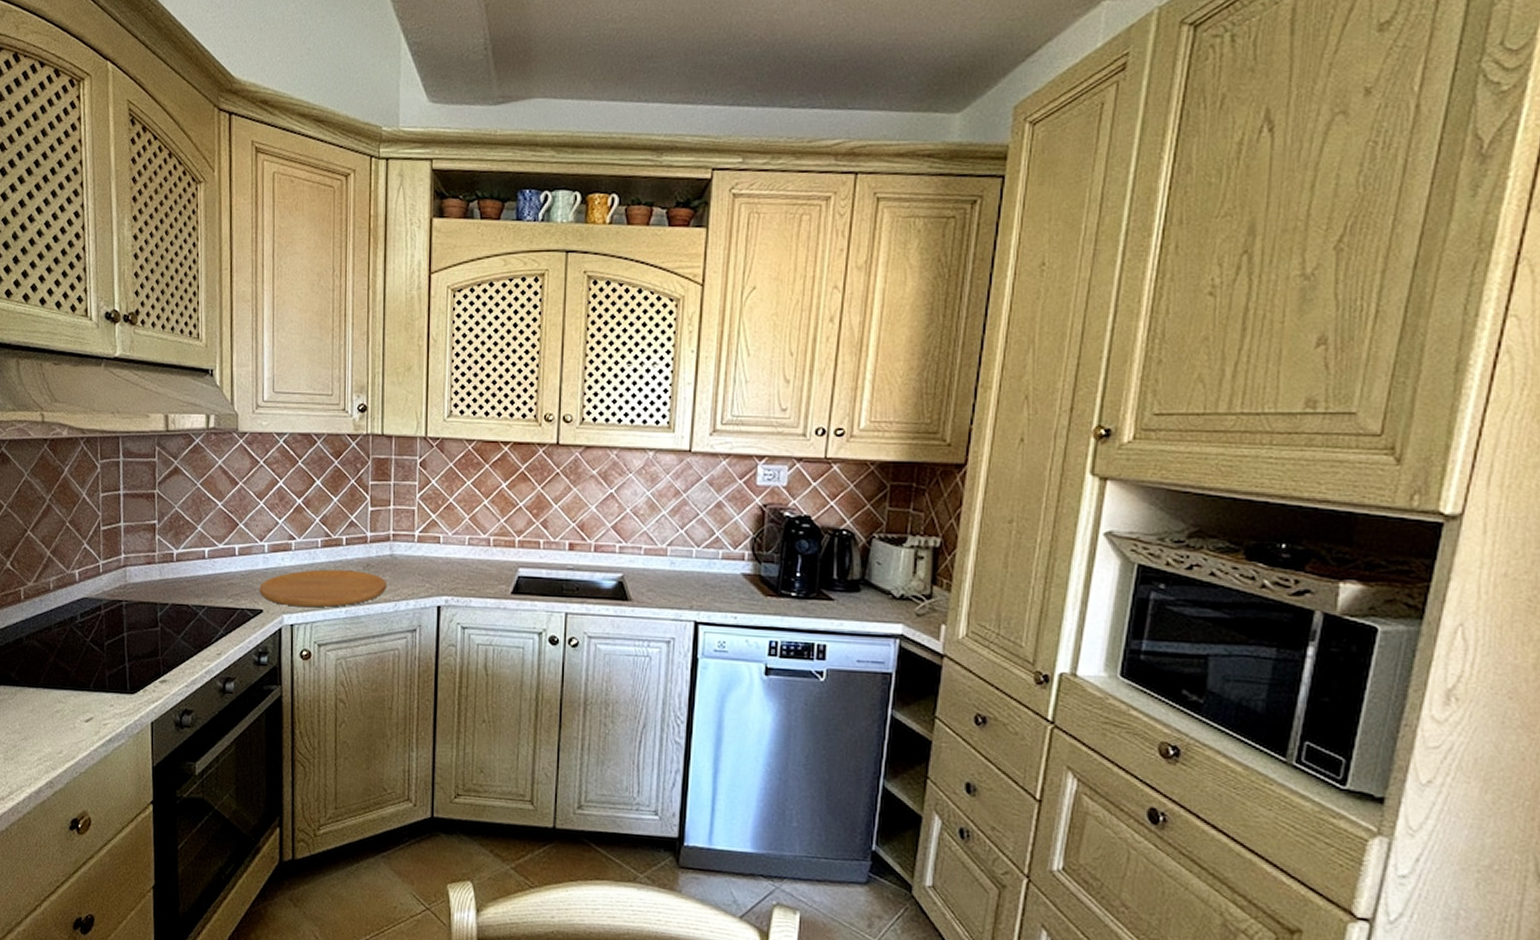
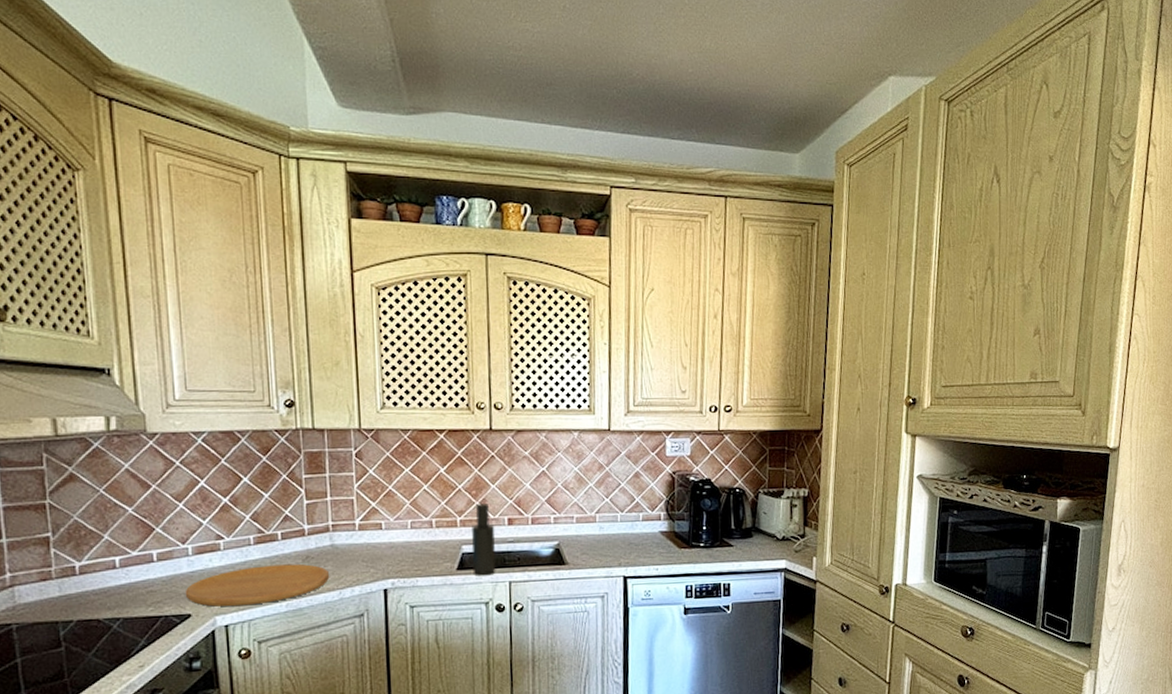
soap dispenser: none [528,523,555,605] -> present [471,503,497,577]

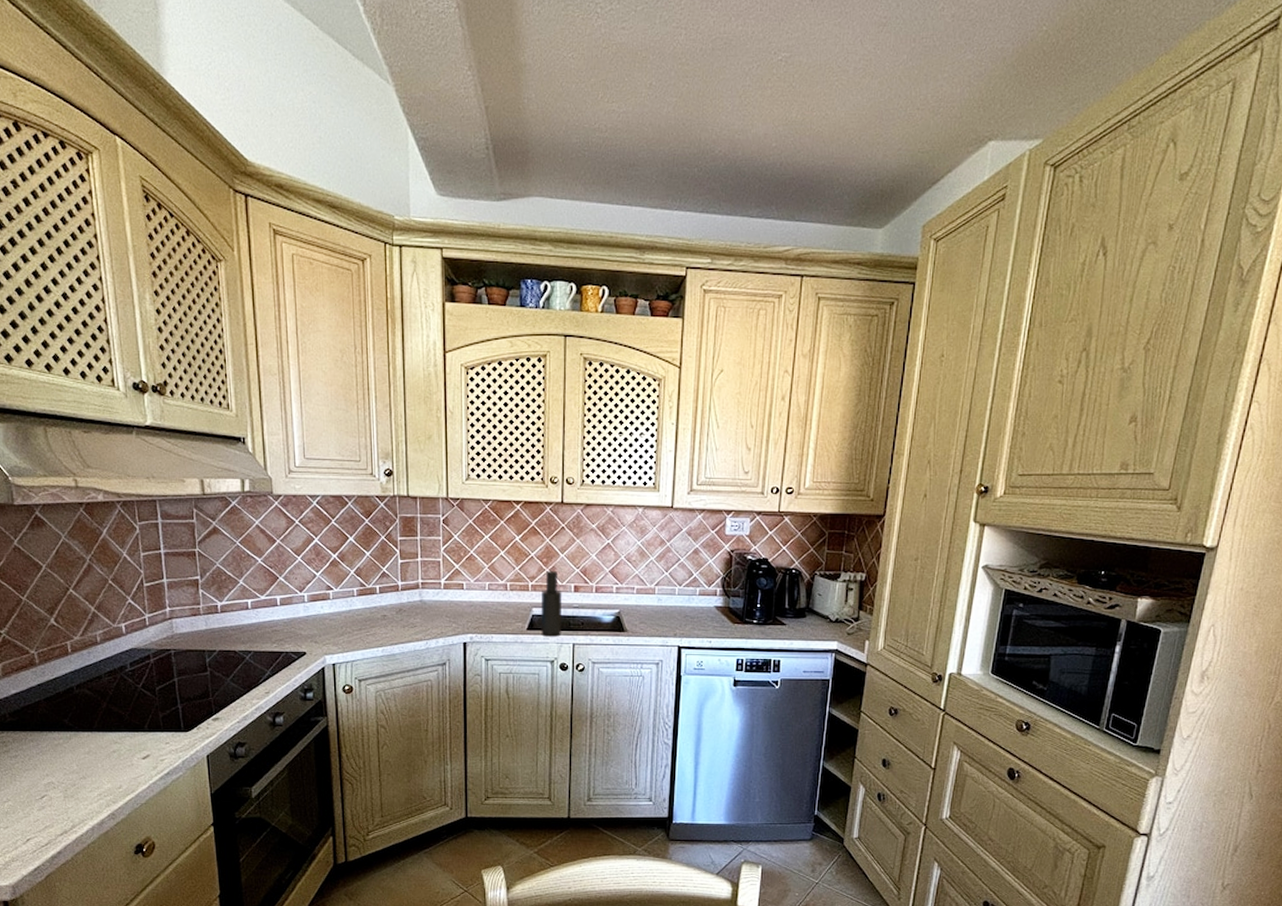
cutting board: present [184,563,329,607] -> none [301,615,418,648]

